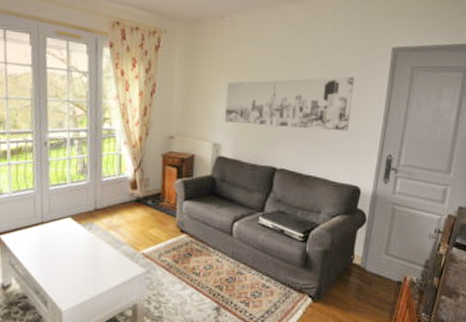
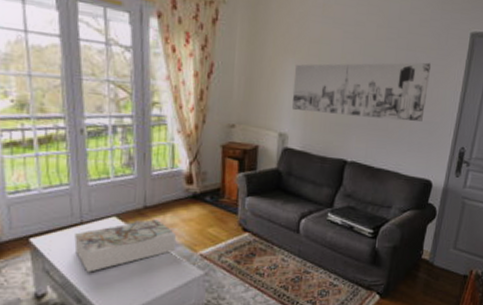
board game: none [35,219,122,267] -> present [74,218,177,273]

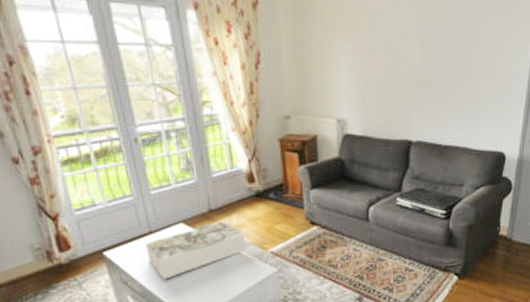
wall art: present [292,62,432,121] -> none [346,22,497,94]

